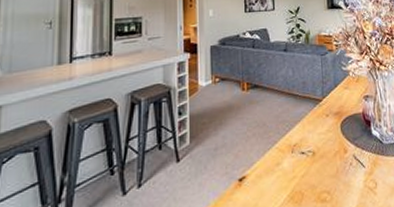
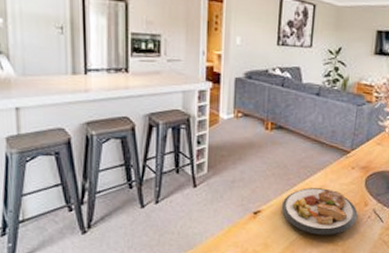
plate: none [265,141,340,194] -> present [281,188,358,235]

